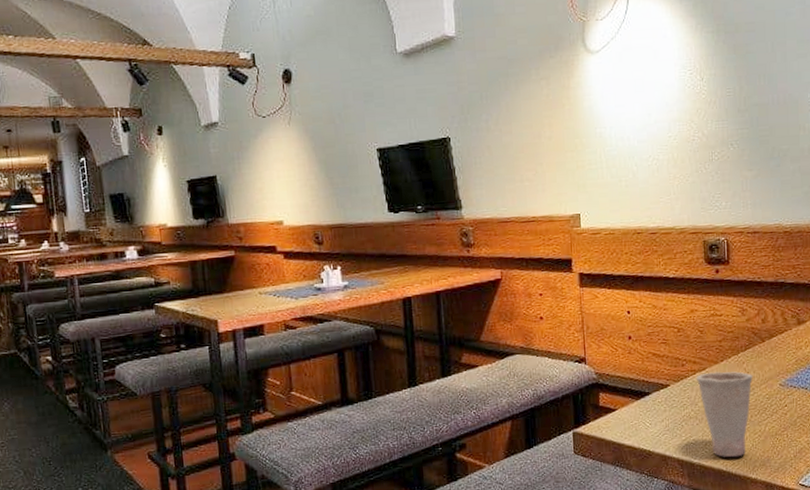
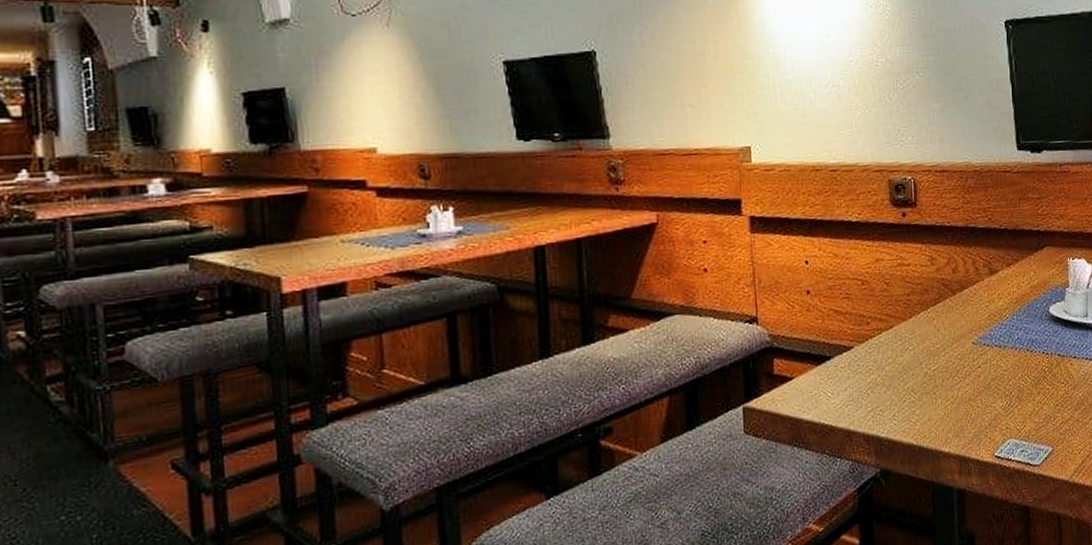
cup: present [696,371,753,458] -> none [882,329,944,429]

